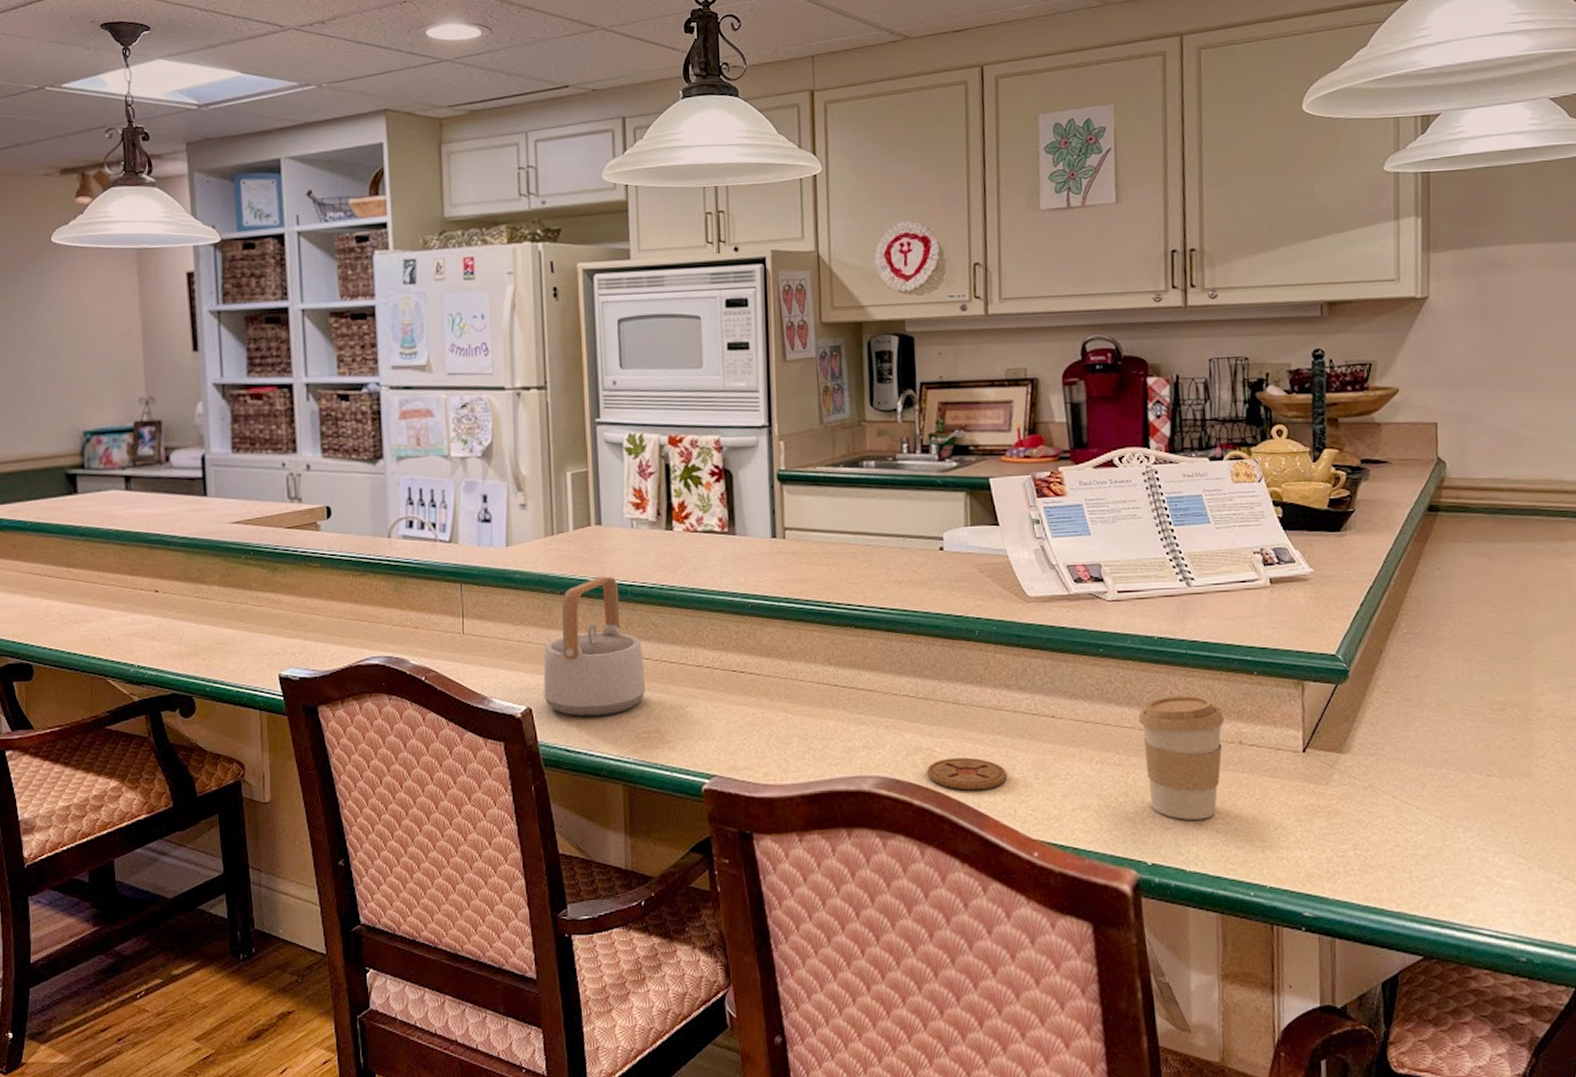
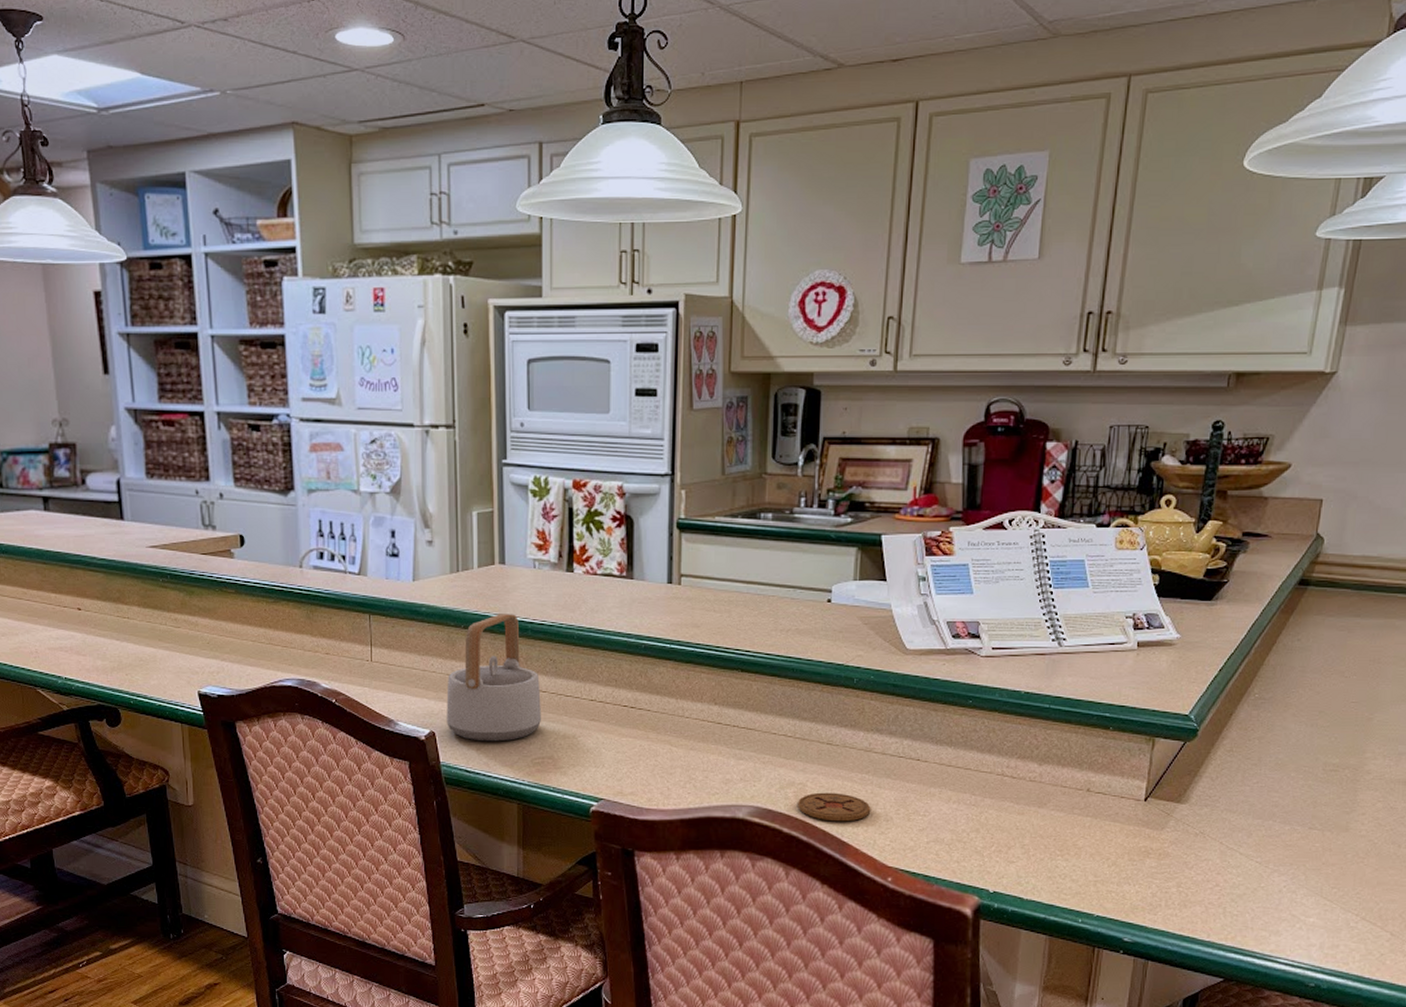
coffee cup: present [1138,696,1225,820] -> none [997,746,1077,856]

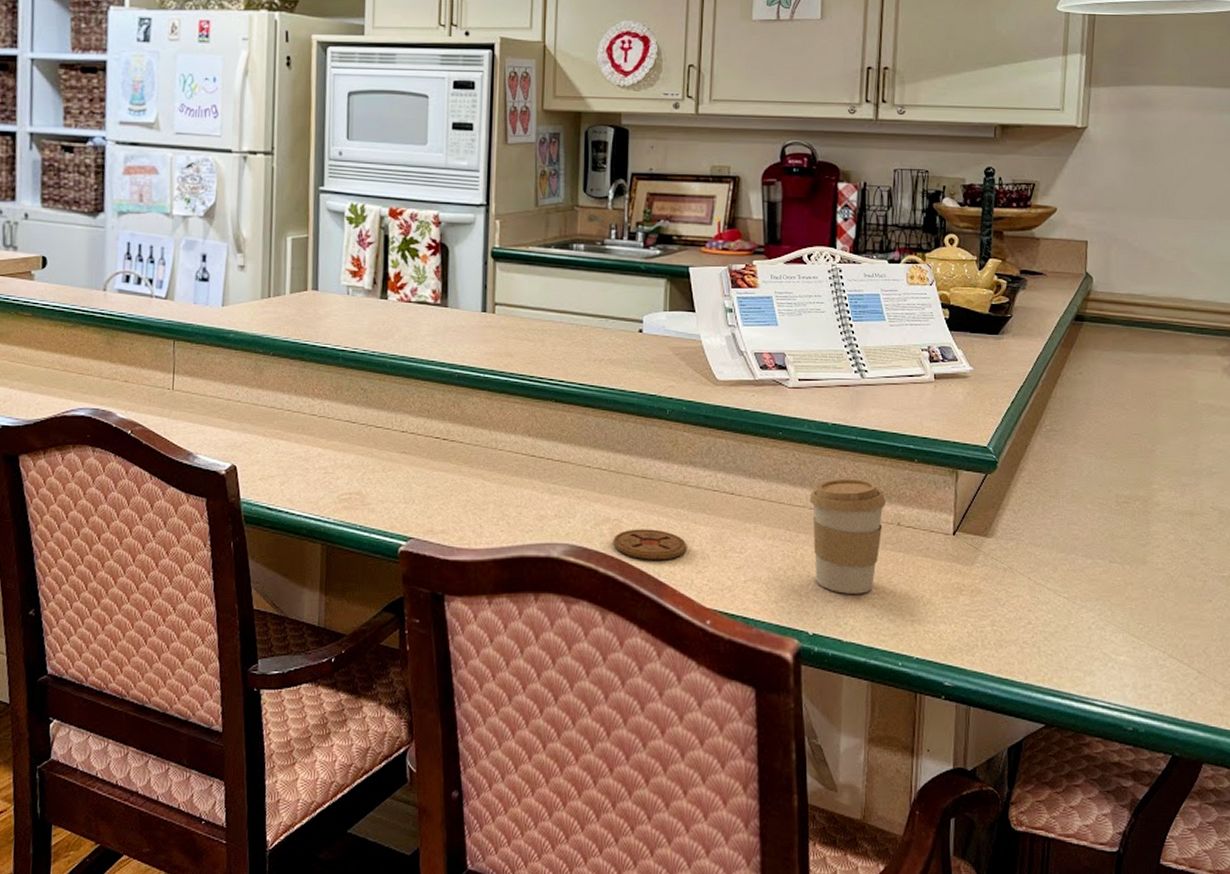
teapot: present [446,614,541,742] -> none [249,341,350,476]
coffee cup: none [997,746,1077,856] -> present [809,479,887,594]

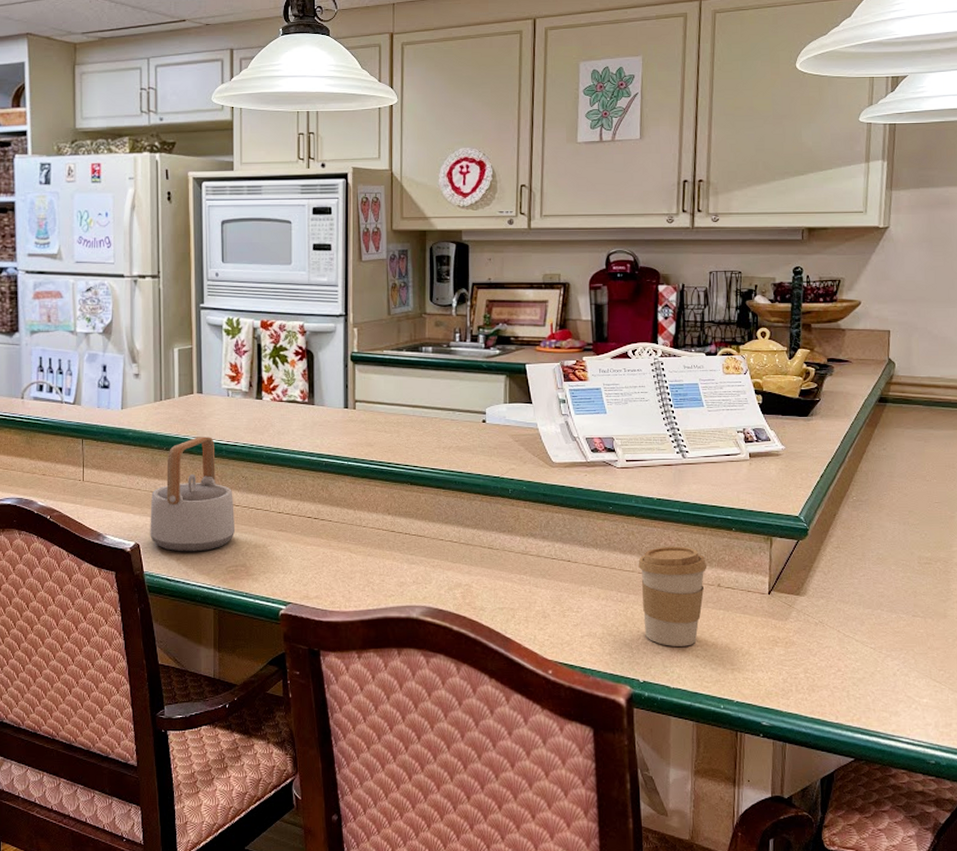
teapot: none [249,341,350,476] -> present [150,437,234,552]
coaster: present [613,529,687,560] -> none [465,592,530,619]

